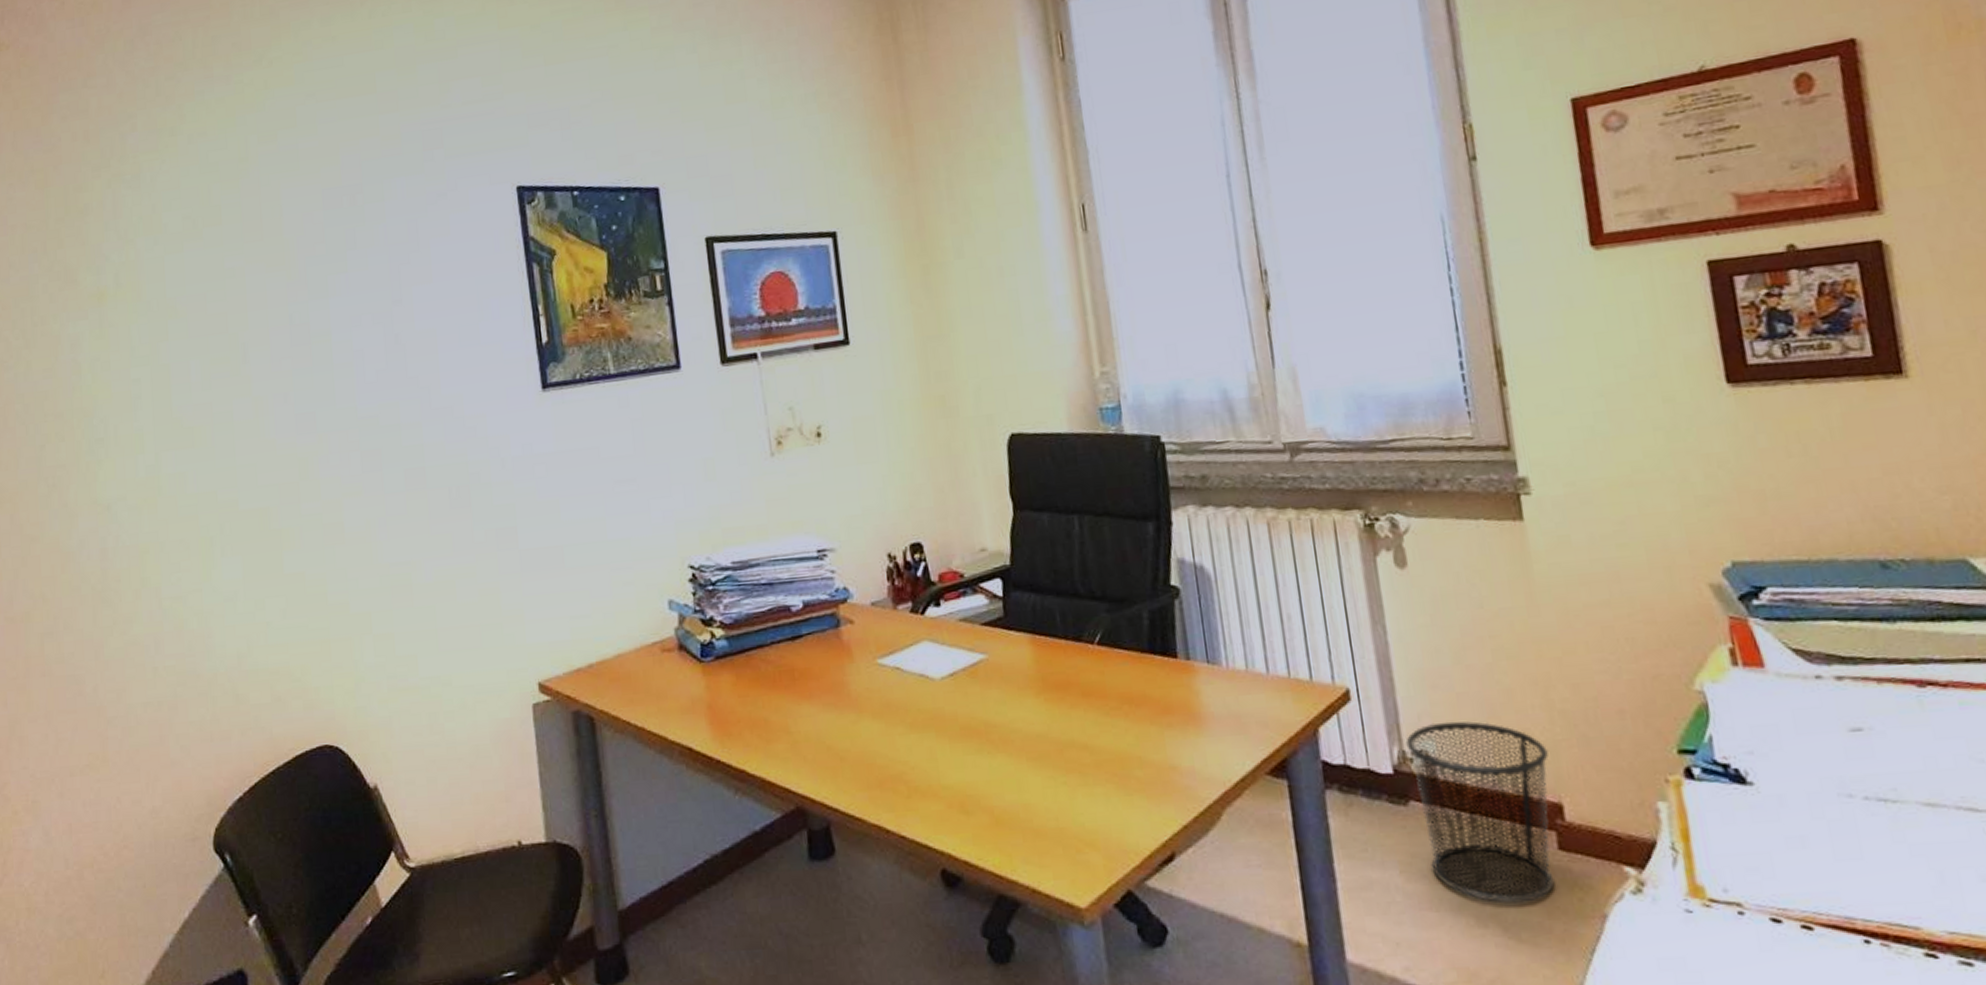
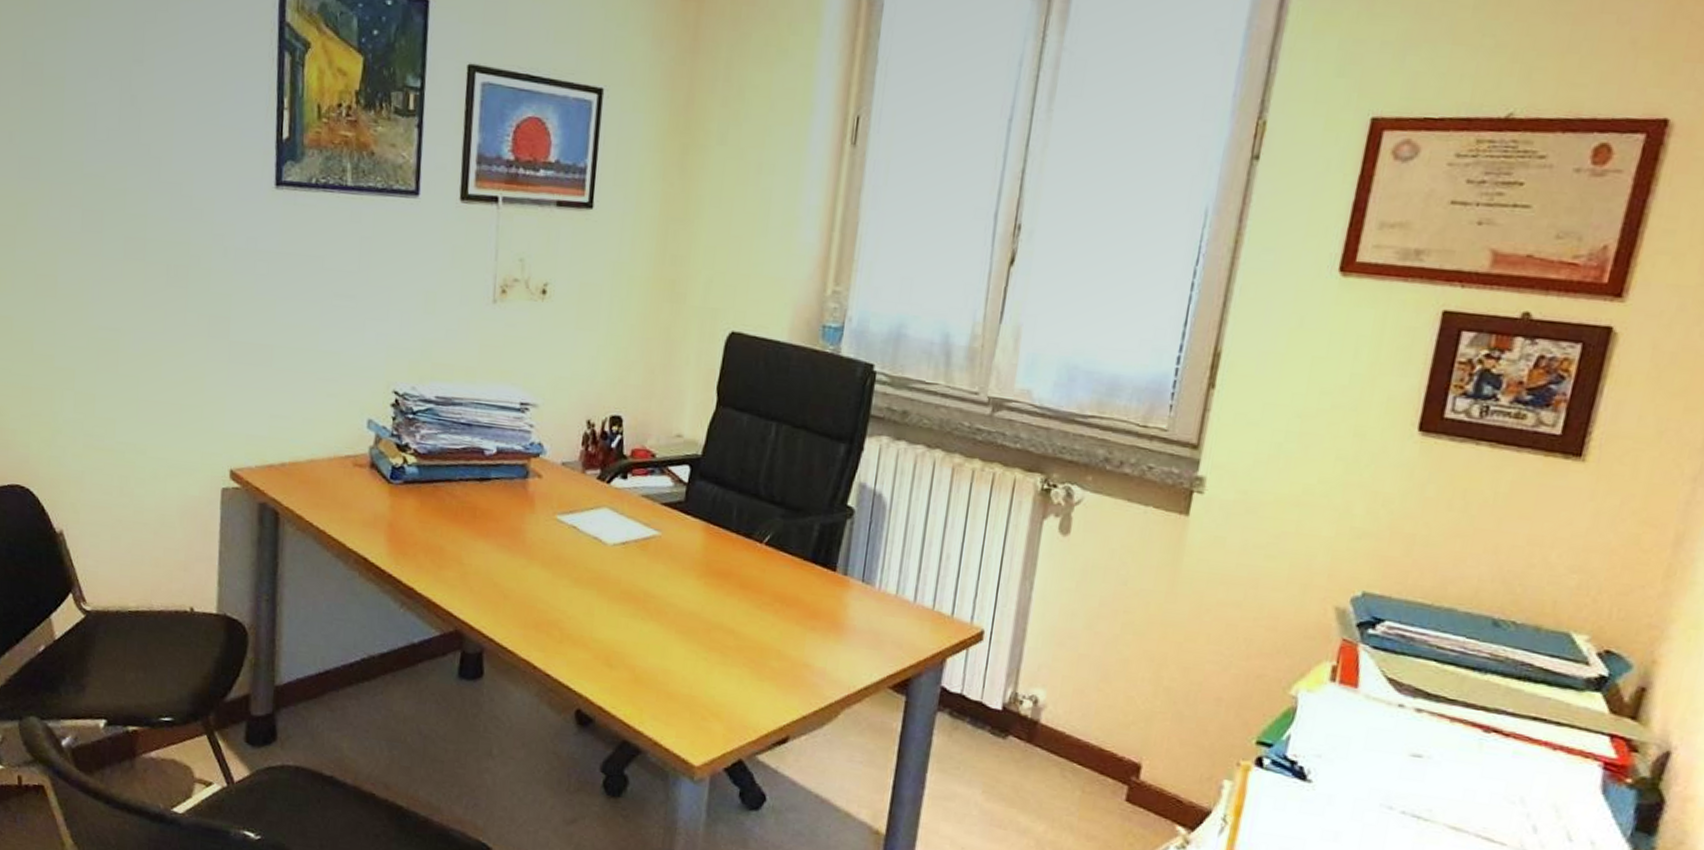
waste bin: present [1406,721,1555,903] -> none [1011,674,1145,838]

